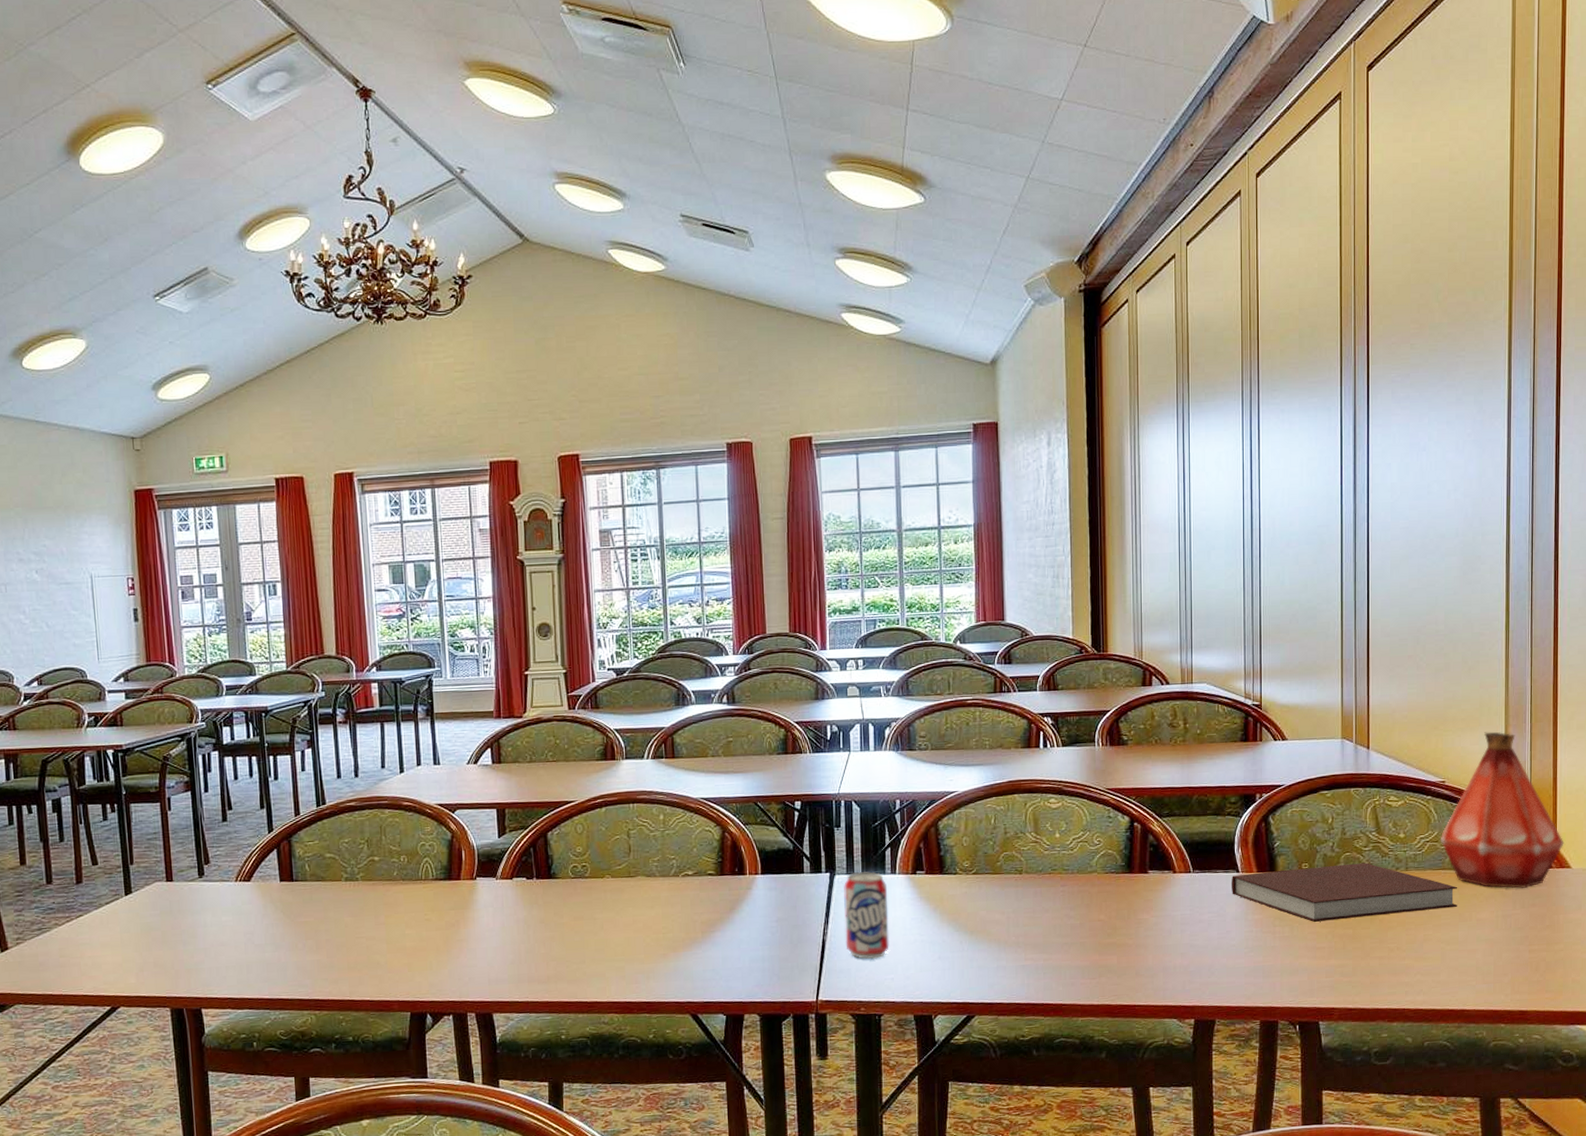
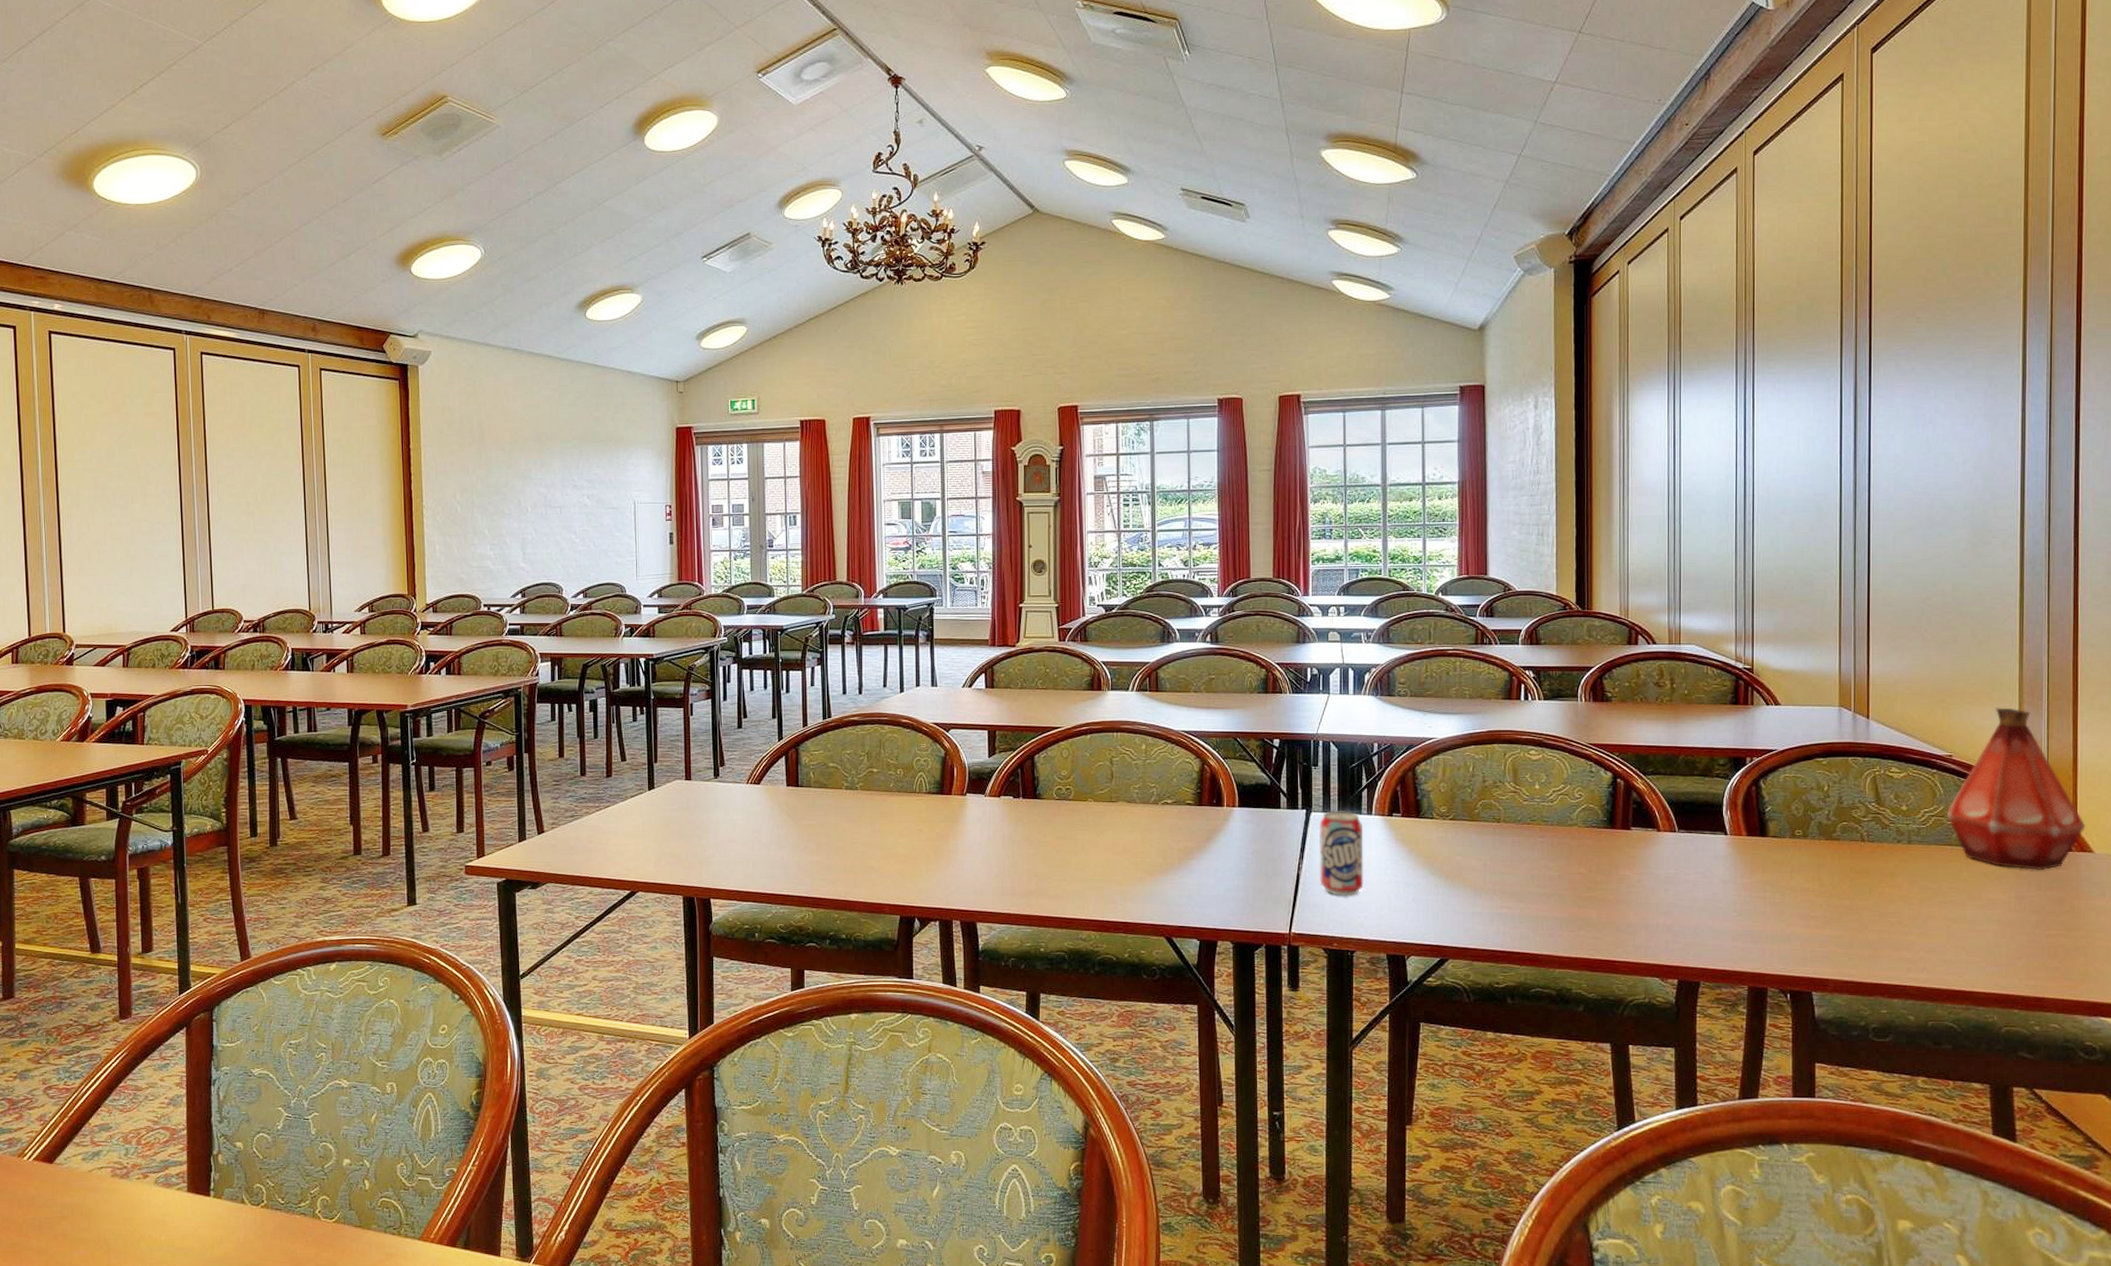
notebook: present [1232,862,1458,922] -> none [1719,833,1966,890]

